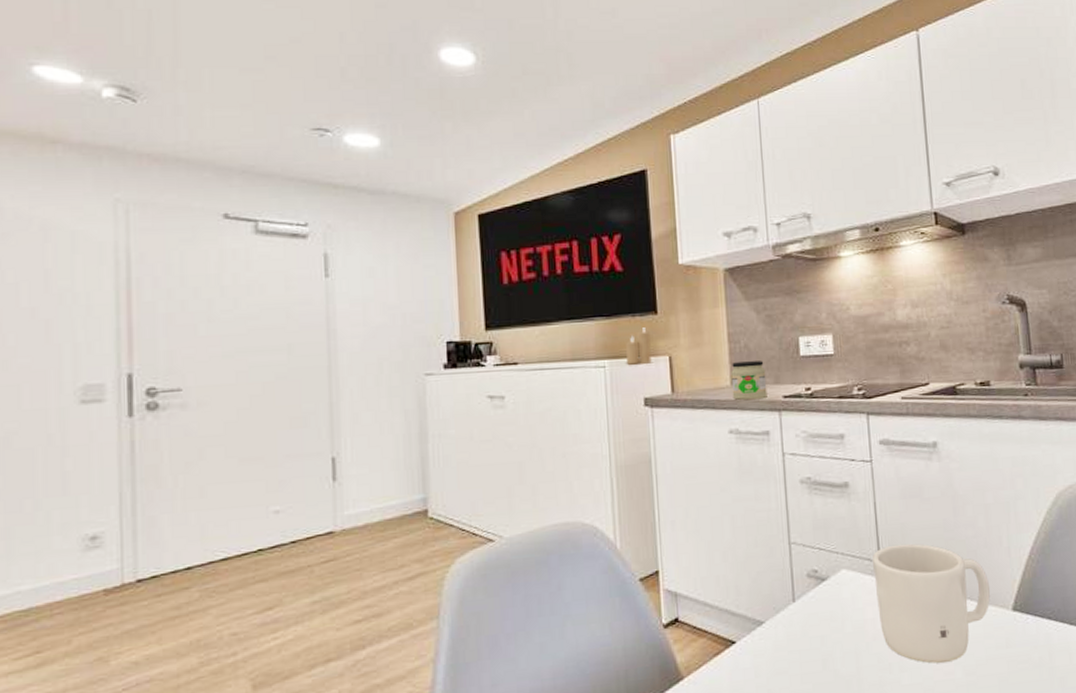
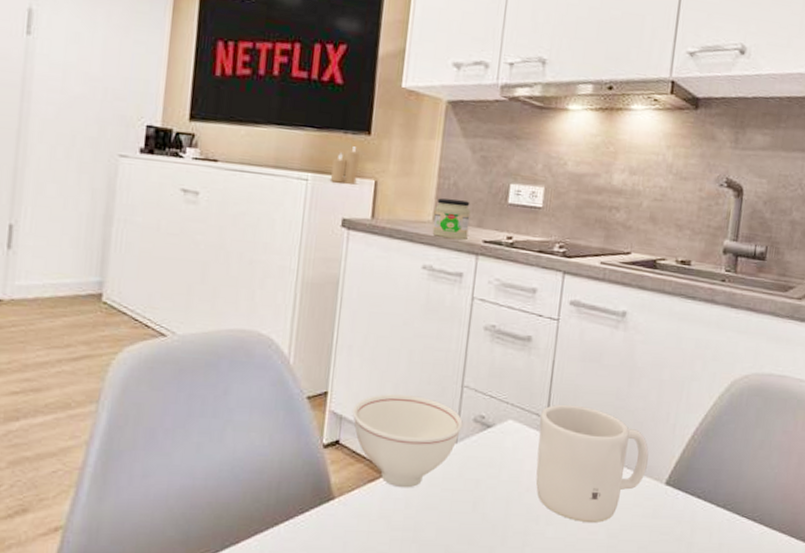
bowl: none [685,560,797,657] -> present [352,393,463,488]

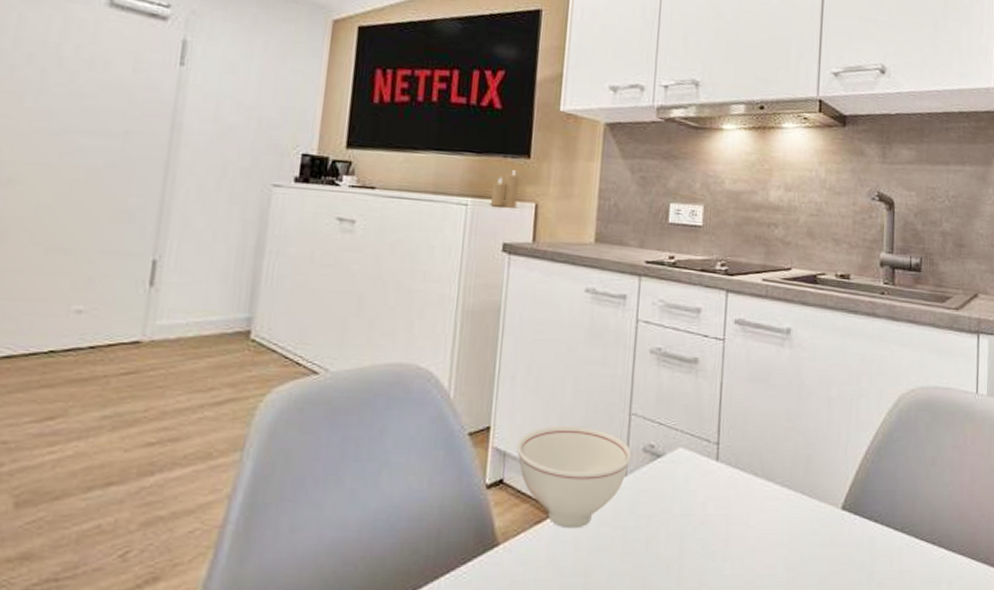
jar: present [432,198,471,240] -> none [594,219,632,262]
mug: present [535,404,649,523] -> none [709,428,823,555]

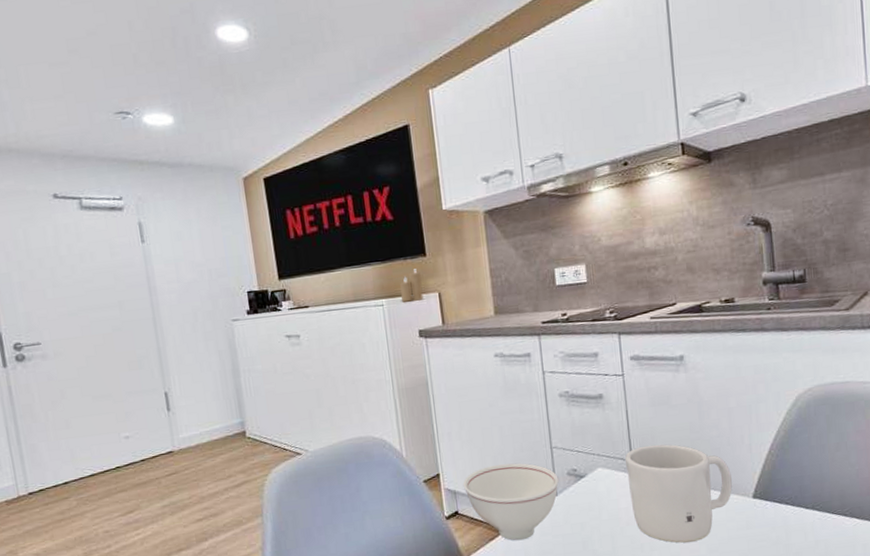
mug: none [709,428,823,555] -> present [625,444,732,543]

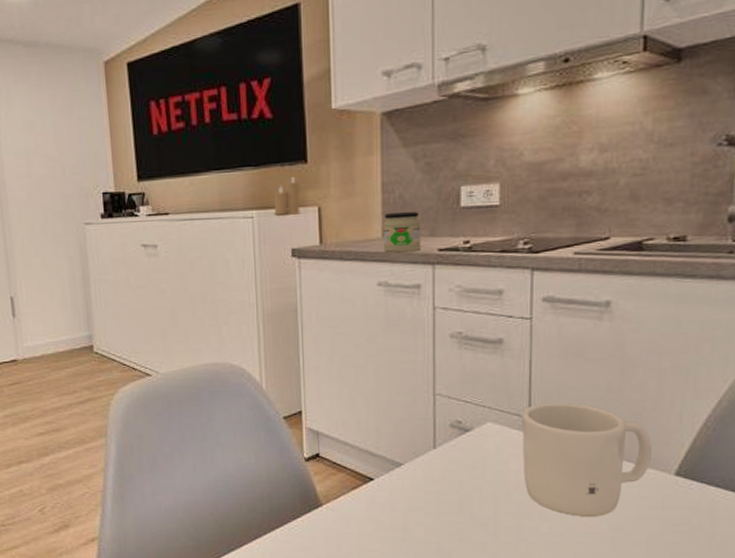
bowl: present [463,463,559,541] -> none [327,406,439,493]
jar: none [494,292,528,328] -> present [383,212,421,253]

